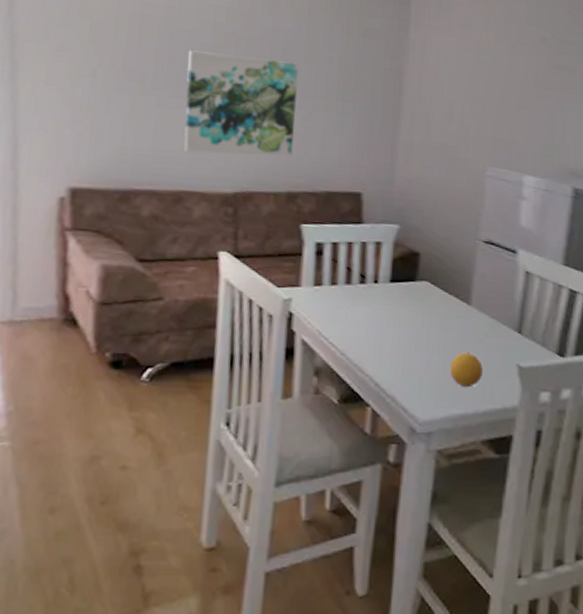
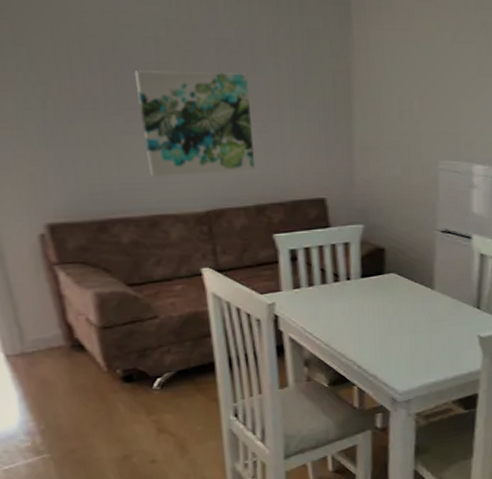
fruit: present [450,352,483,387] -> none [421,330,449,359]

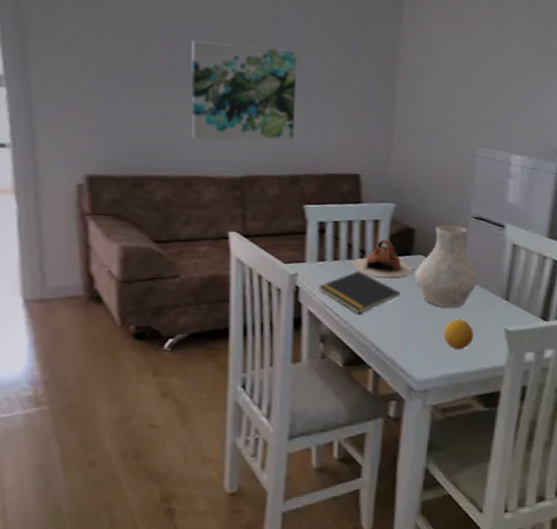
notepad: none [296,294,376,336] -> present [318,270,400,314]
teapot: none [326,260,387,299] -> present [352,239,413,278]
vase: none [389,240,450,322] -> present [415,224,479,308]
fruit: none [421,330,449,359] -> present [443,318,473,349]

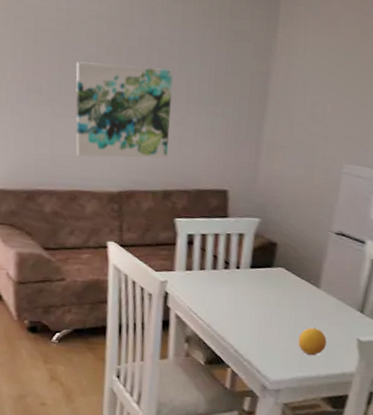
notepad: present [318,270,400,314] -> none [185,280,260,319]
teapot: present [352,239,413,278] -> none [216,251,273,288]
vase: present [415,224,479,308] -> none [275,239,336,318]

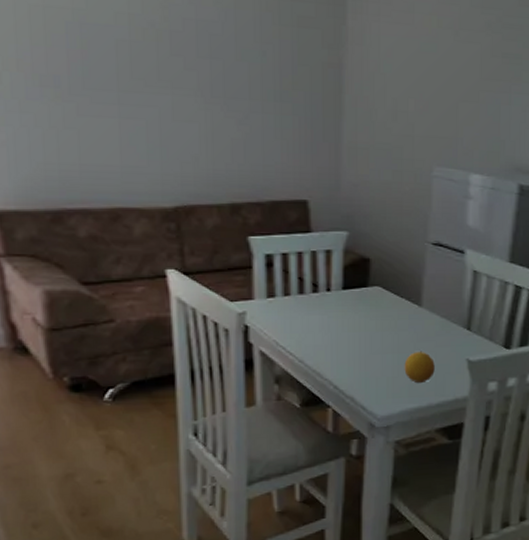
wall art: present [76,62,173,158] -> none [103,48,233,166]

